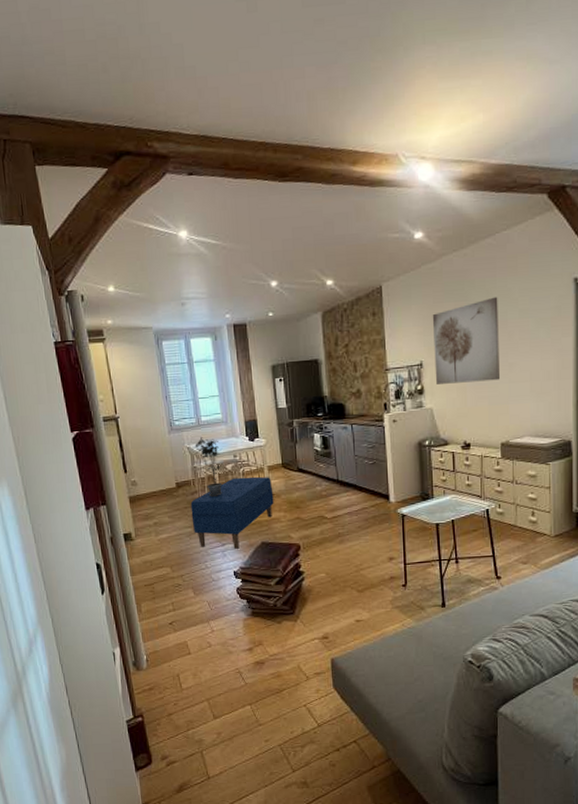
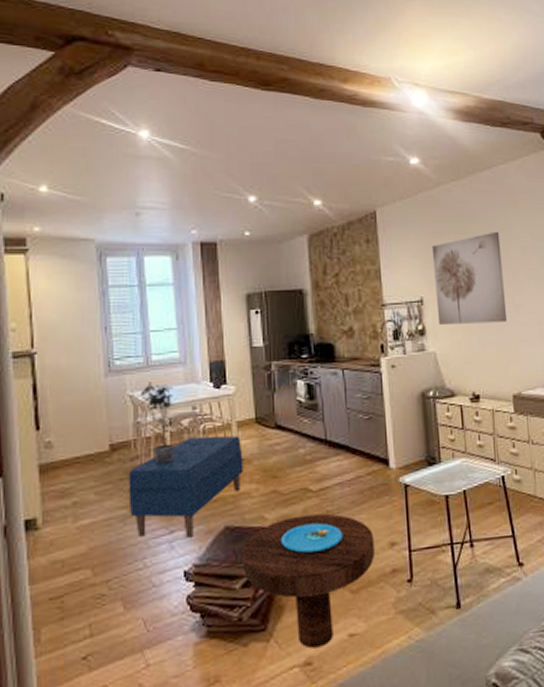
side table: none [275,535,376,628] -> present [242,513,375,649]

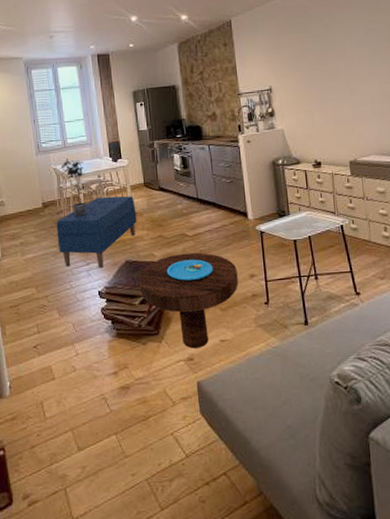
wall art: present [431,231,508,325] -> none [278,29,344,107]

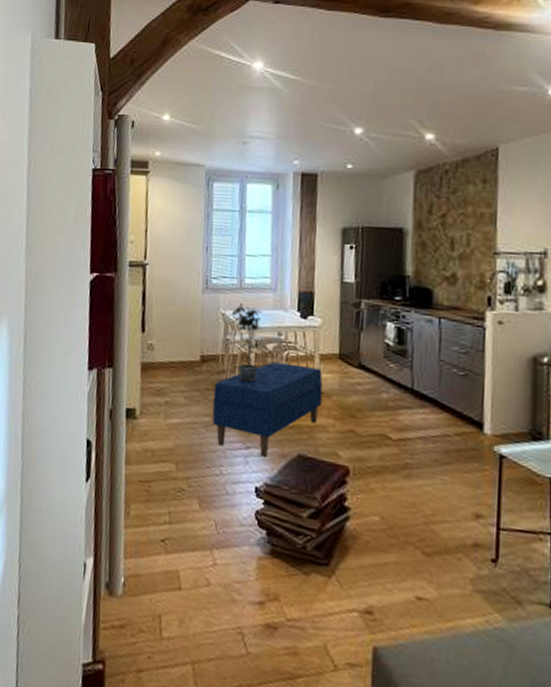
side table: present [139,252,238,349] -> none [311,460,456,601]

